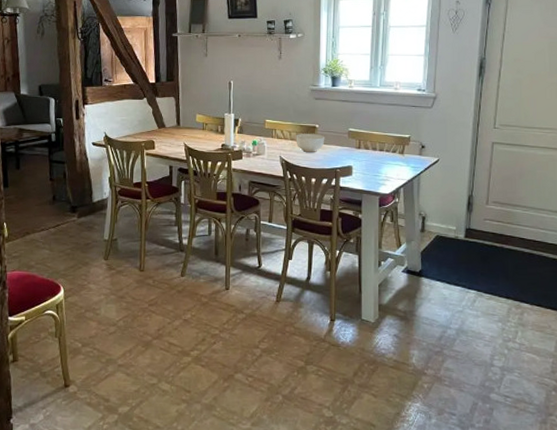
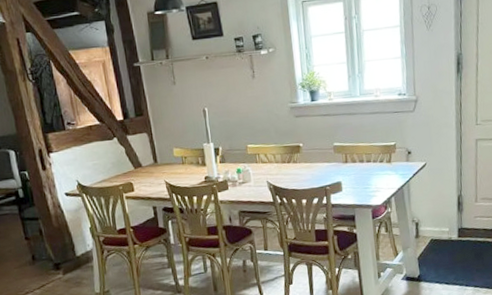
bowl: present [296,133,325,152] -> none [280,152,311,174]

